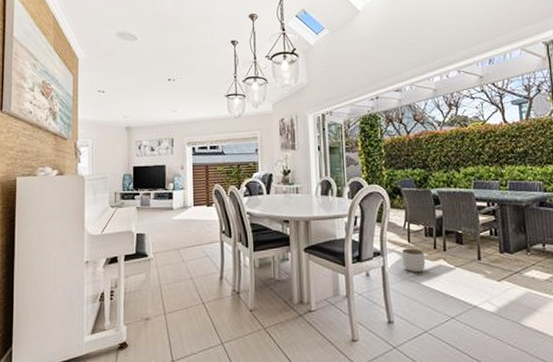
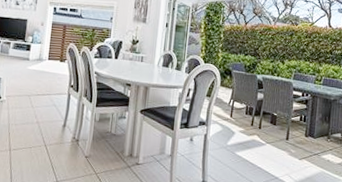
planter: present [401,248,426,273] -> none [222,122,243,144]

